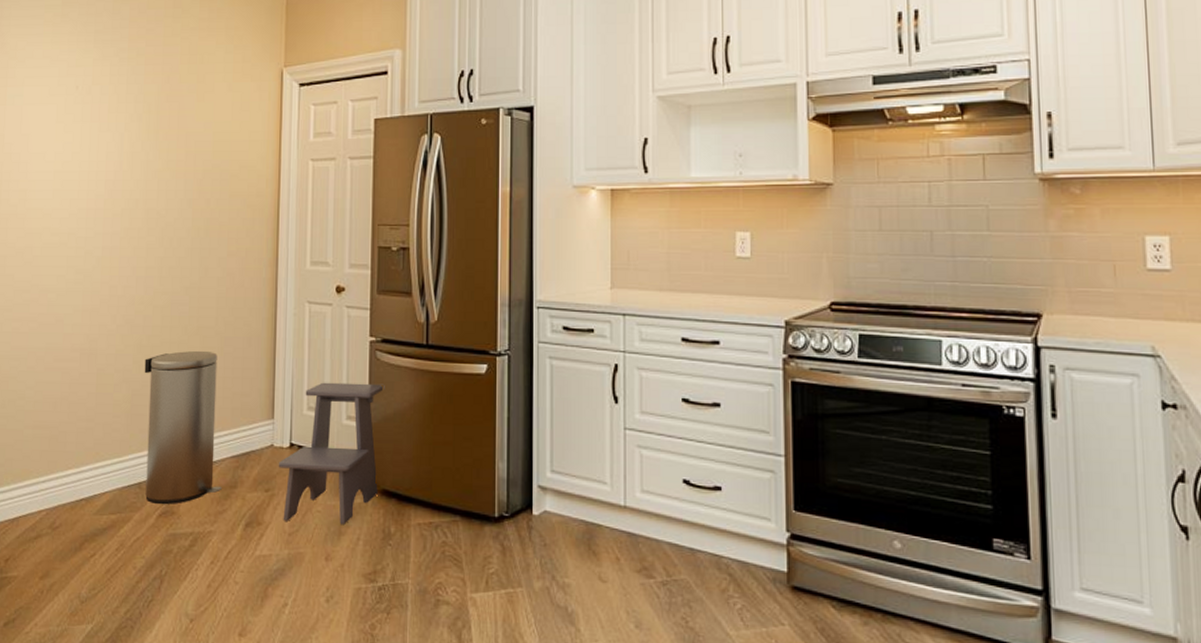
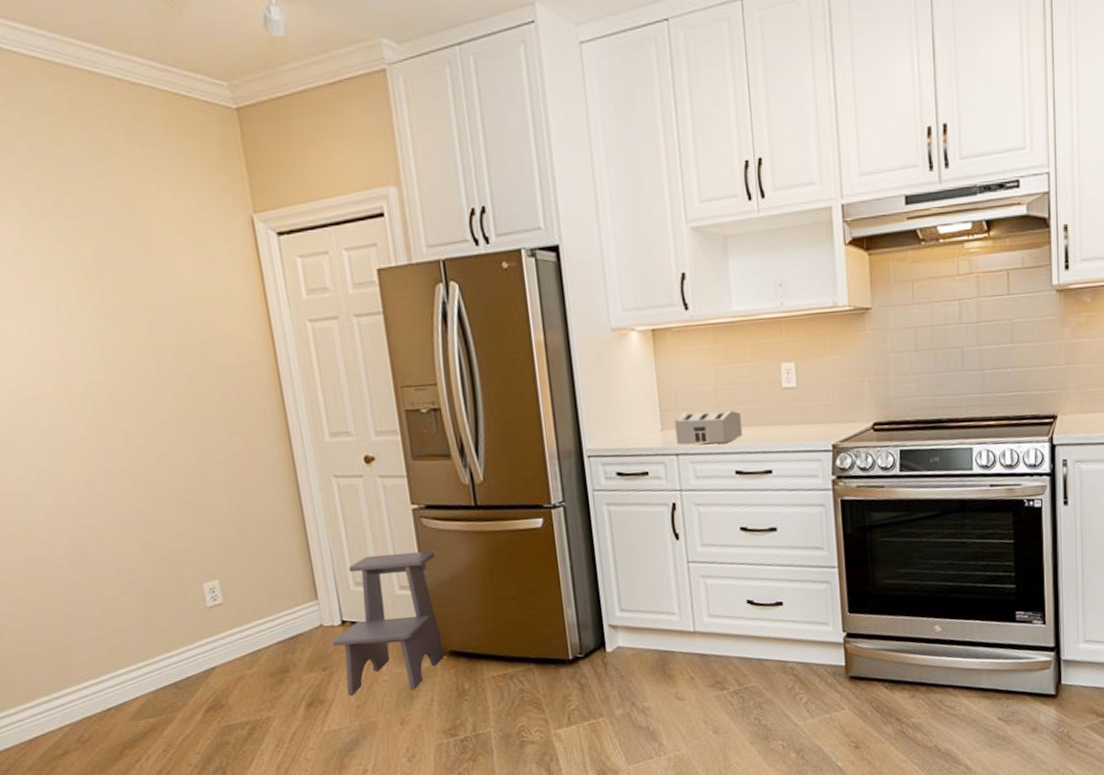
pedal bin: present [144,350,222,504] -> none [151,539,273,700]
toaster: none [624,273,692,308] -> present [674,410,743,445]

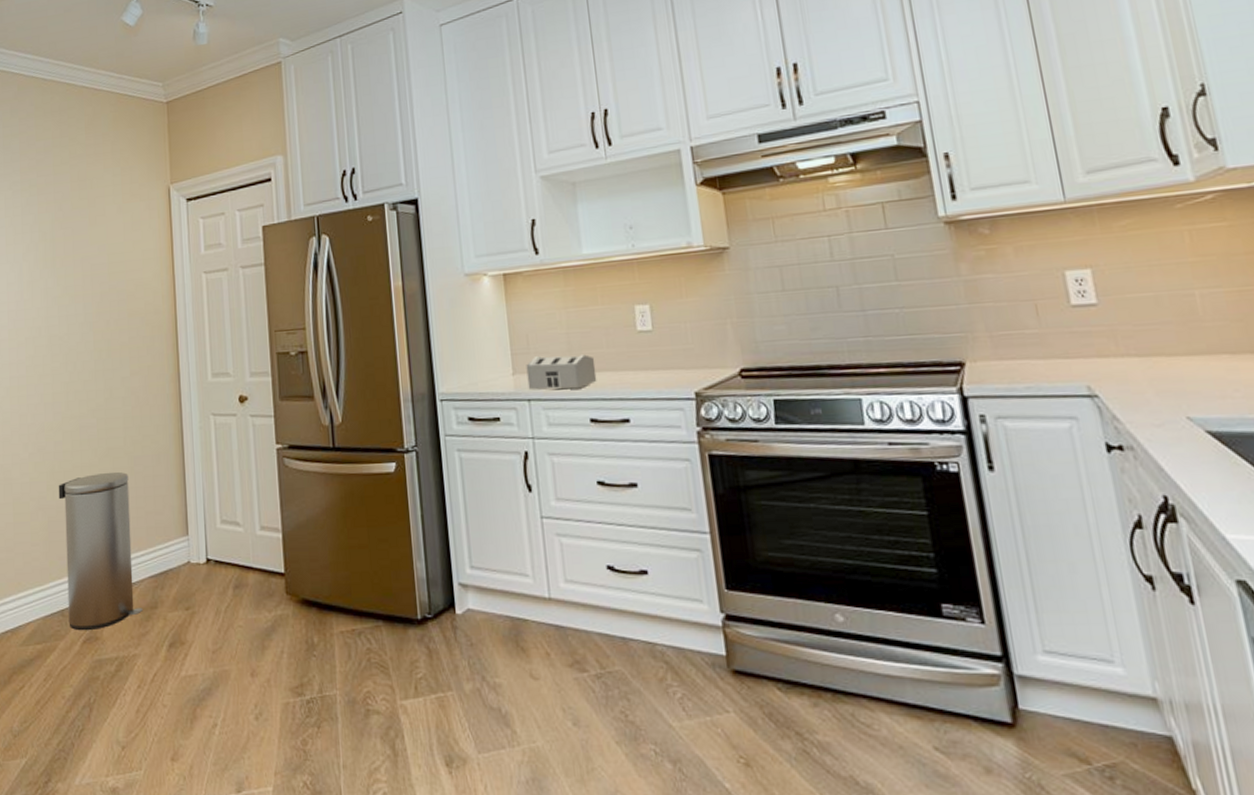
pedal bin: none [151,539,273,700] -> present [58,471,143,630]
step stool: present [331,550,446,696] -> none [196,491,298,639]

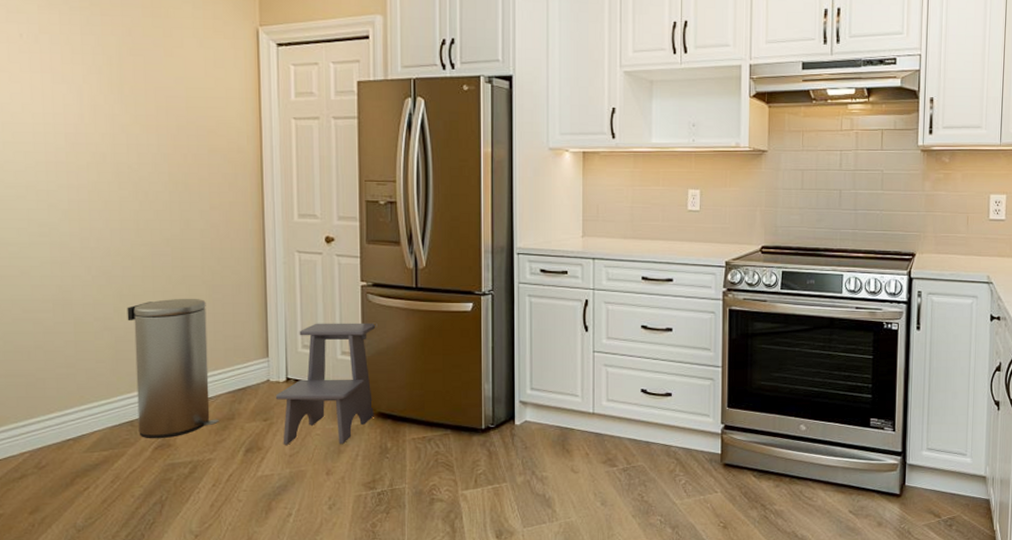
step stool: none [196,491,298,639] -> present [275,322,377,445]
toaster: present [526,354,597,390] -> none [594,224,651,252]

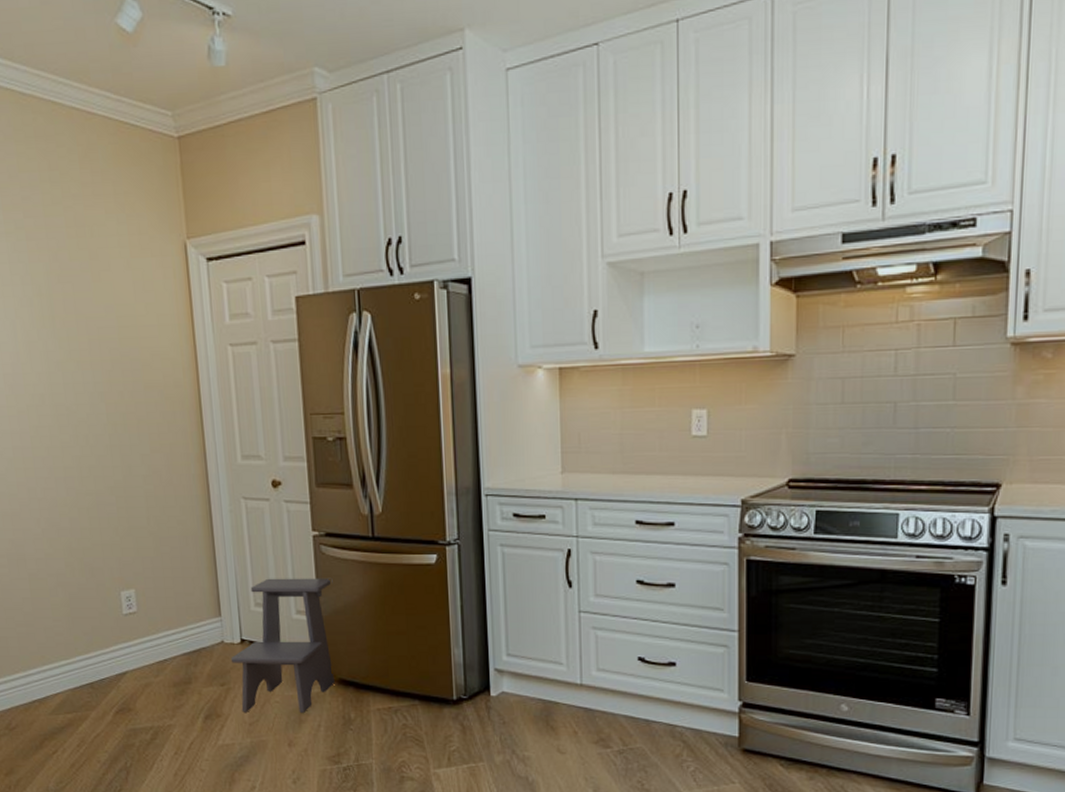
pedal bin: present [127,298,219,438] -> none [77,551,176,701]

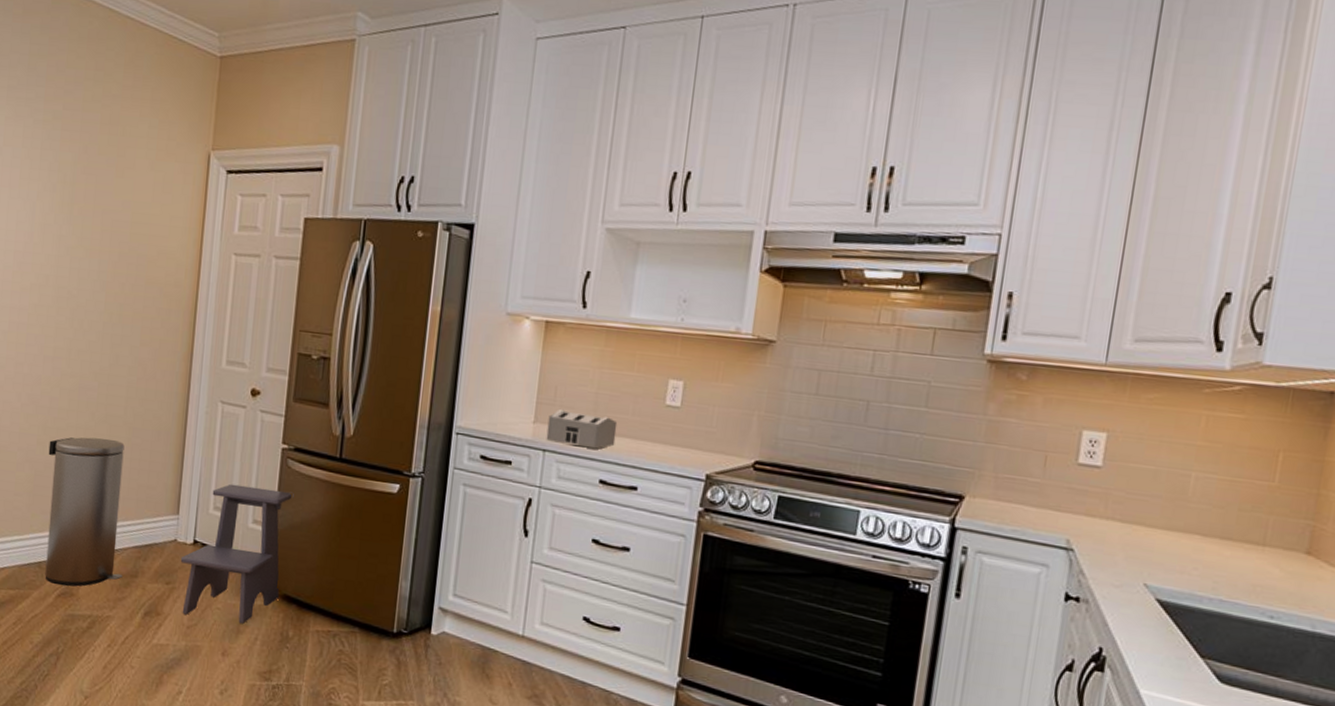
pedal bin: none [77,551,176,701] -> present [45,437,125,586]
toaster: none [576,456,646,491] -> present [546,410,618,449]

